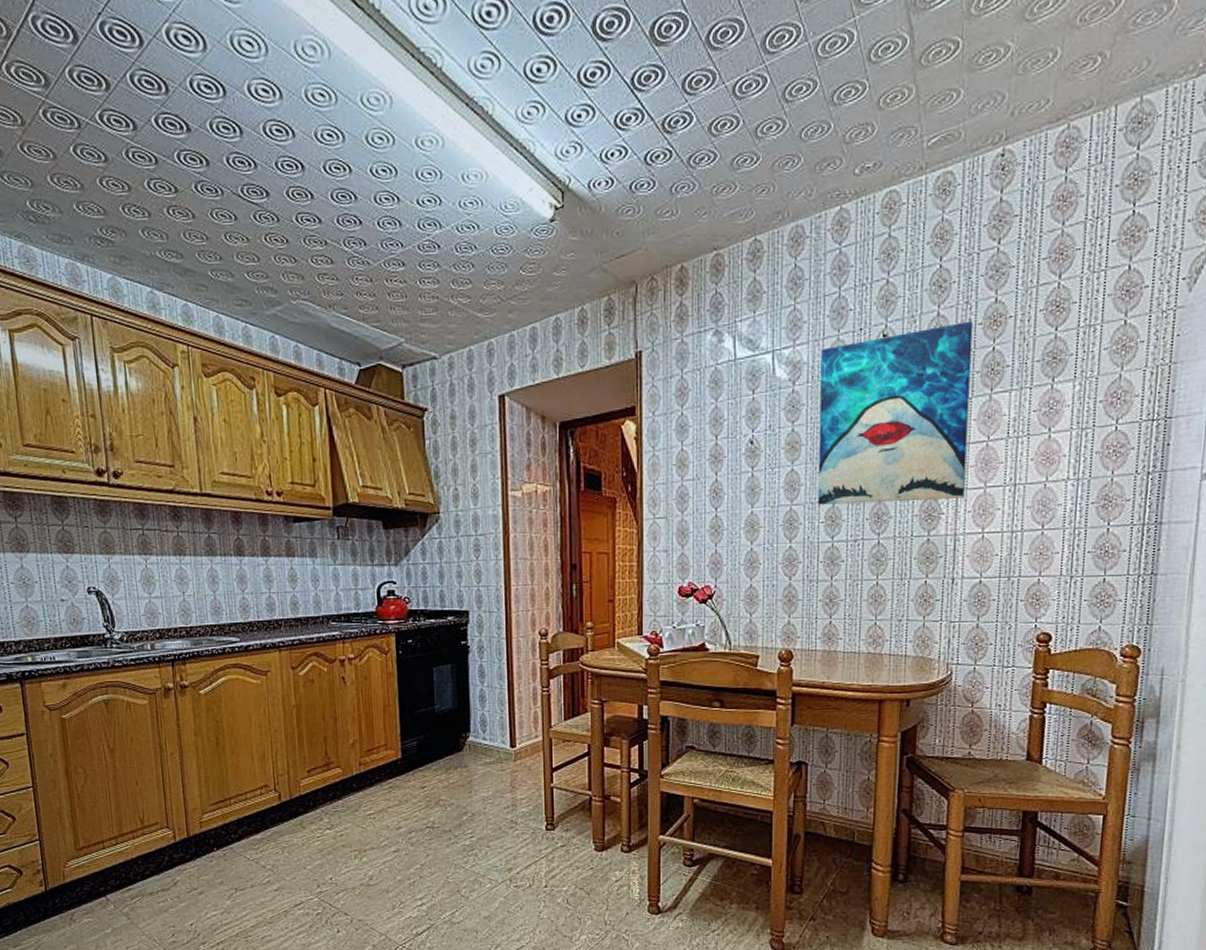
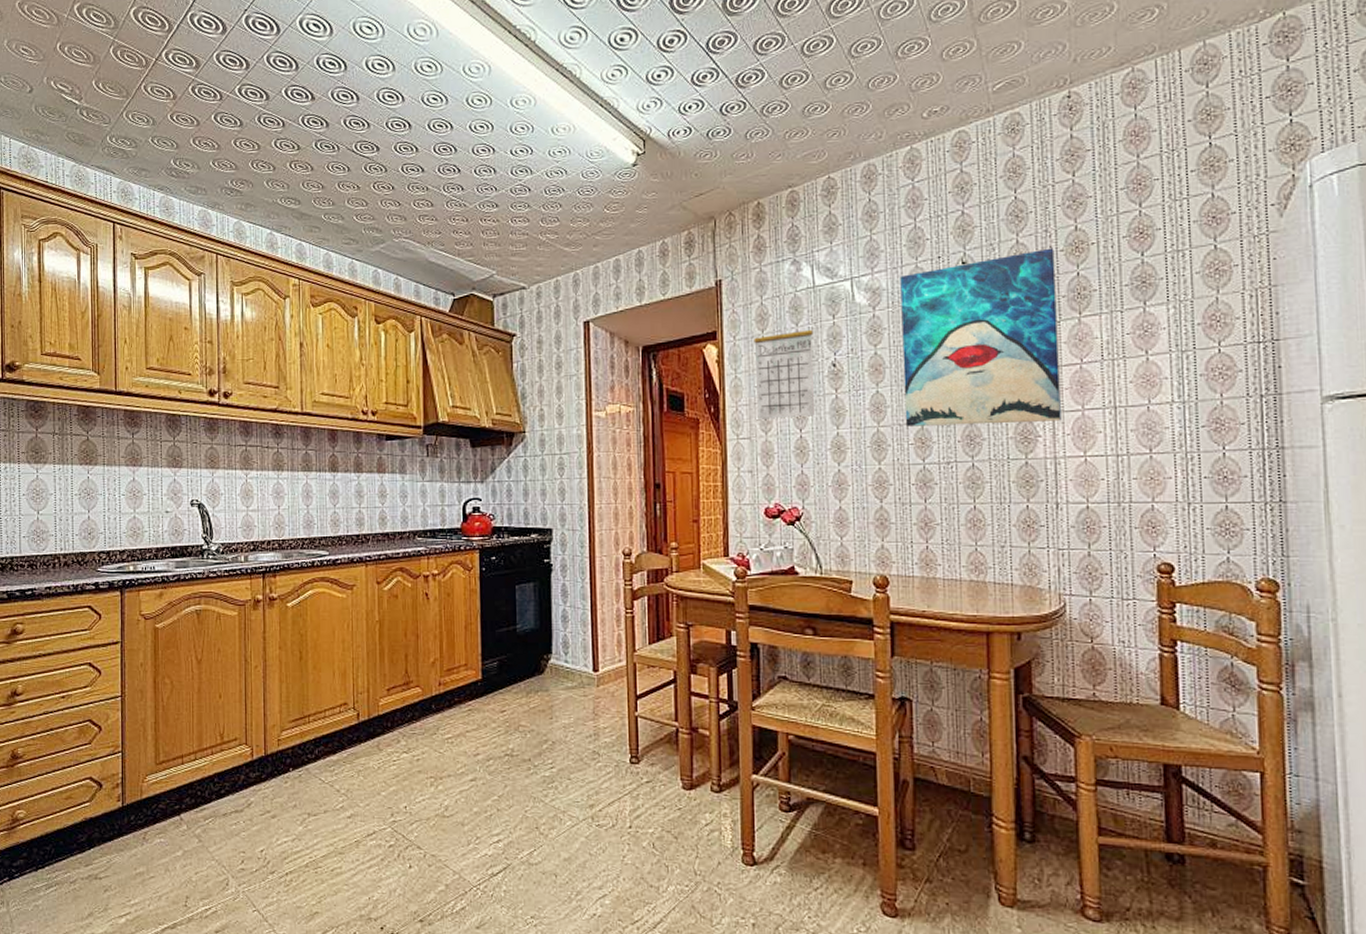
calendar: none [673,390,732,498] -> present [754,315,816,419]

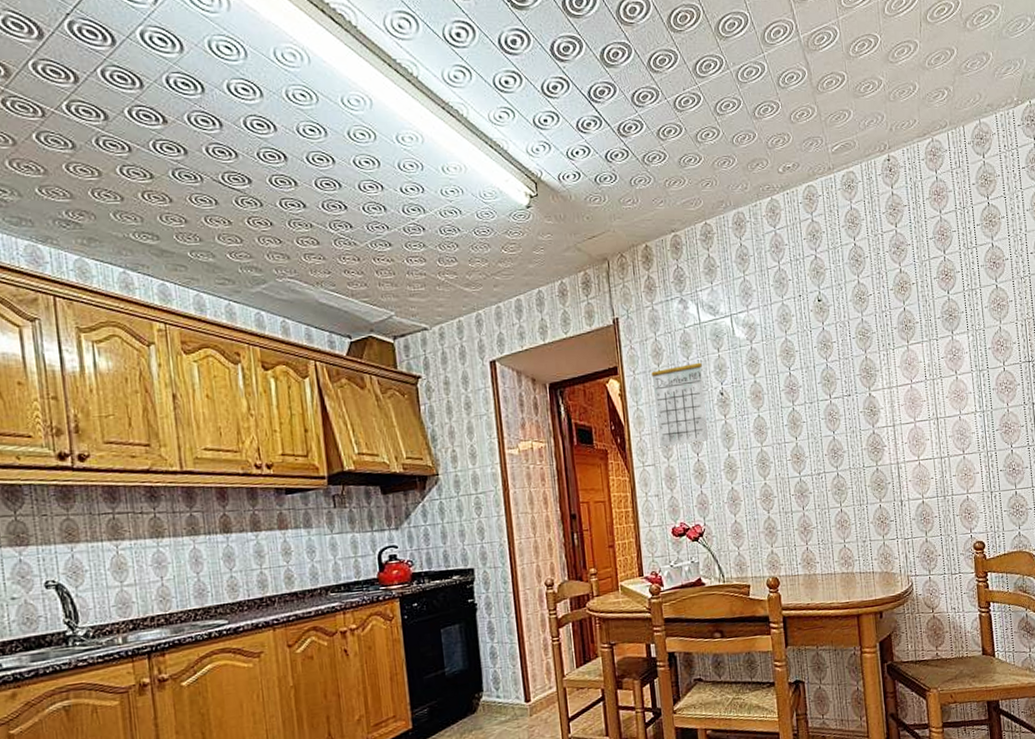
wall art: present [900,248,1061,427] -> none [770,287,900,445]

